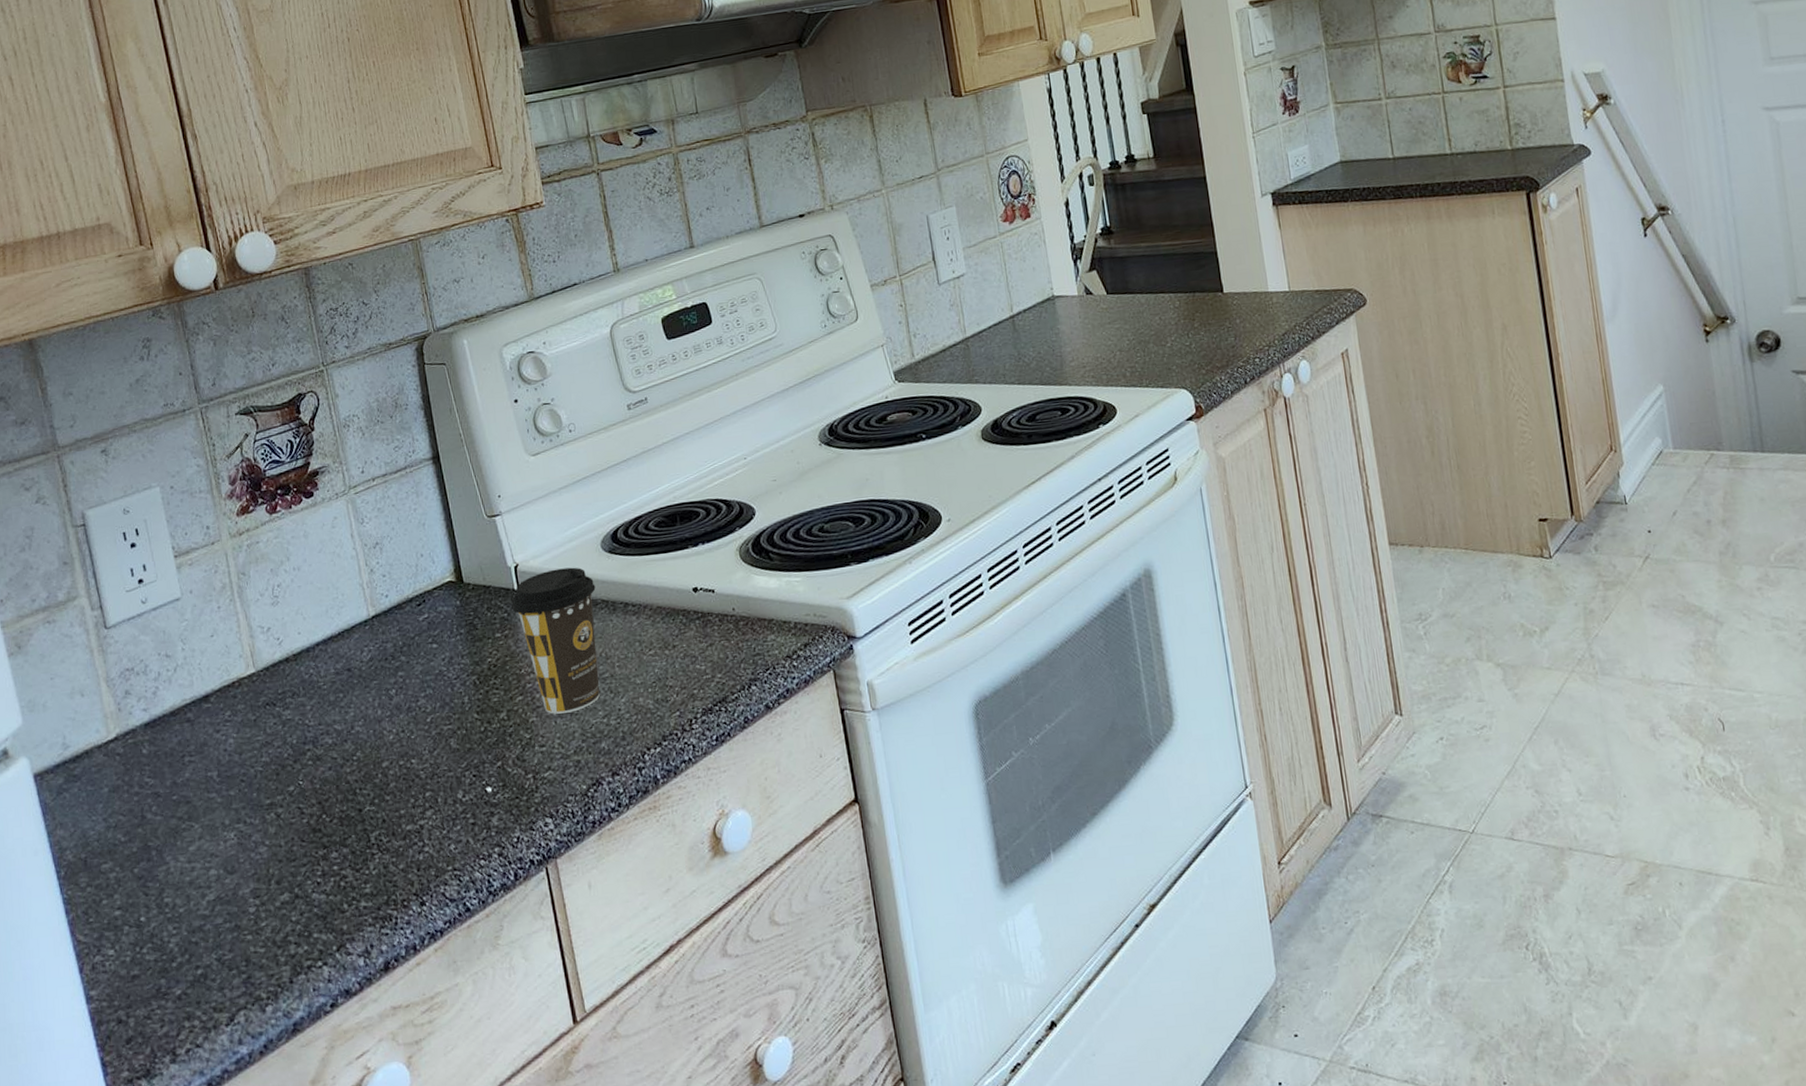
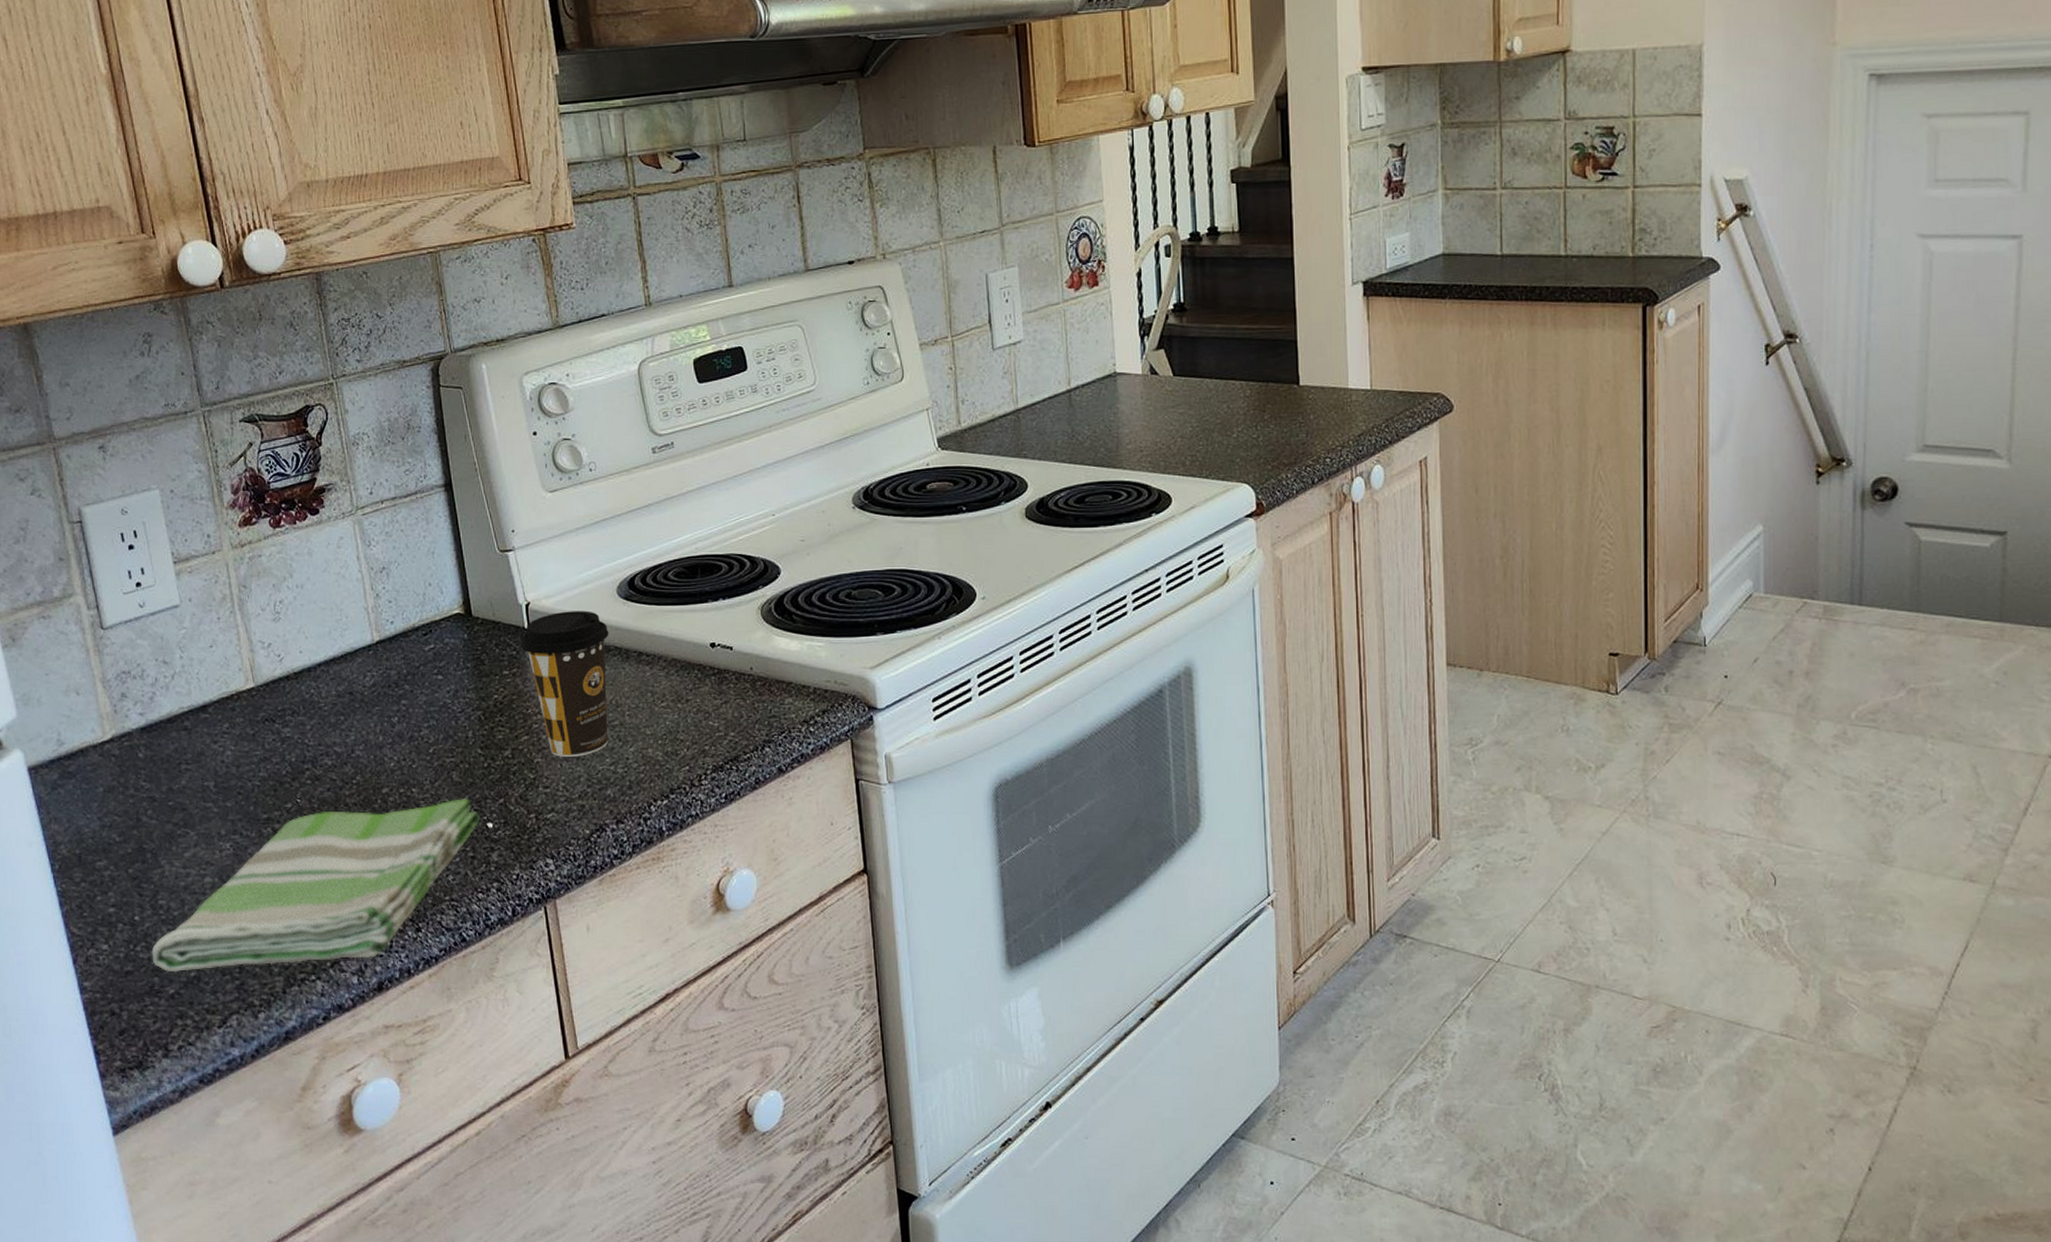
dish towel: none [157,764,479,972] -> present [151,798,480,973]

